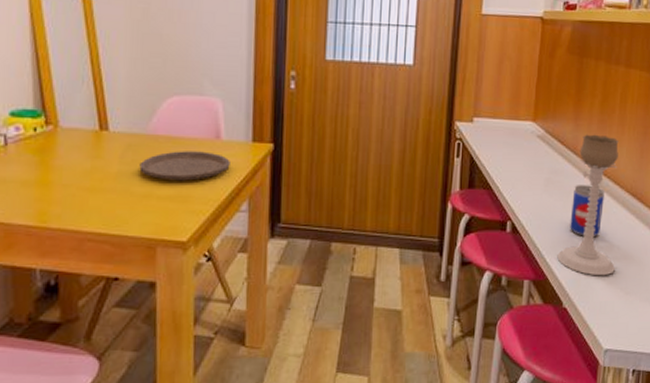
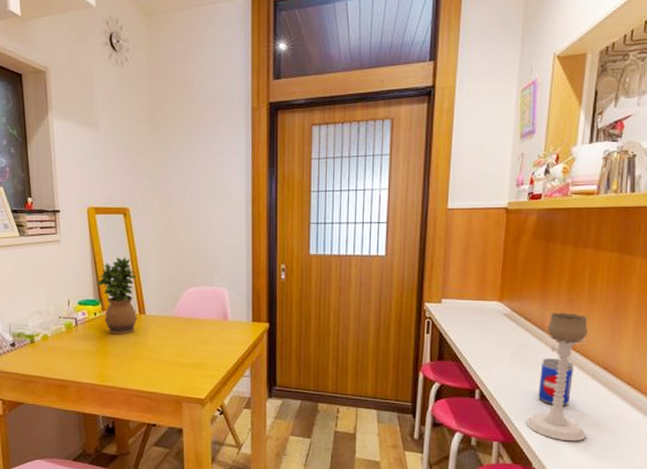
potted plant: none [38,53,98,158] -> present [96,257,137,335]
plate: present [139,151,230,181] -> none [168,329,236,352]

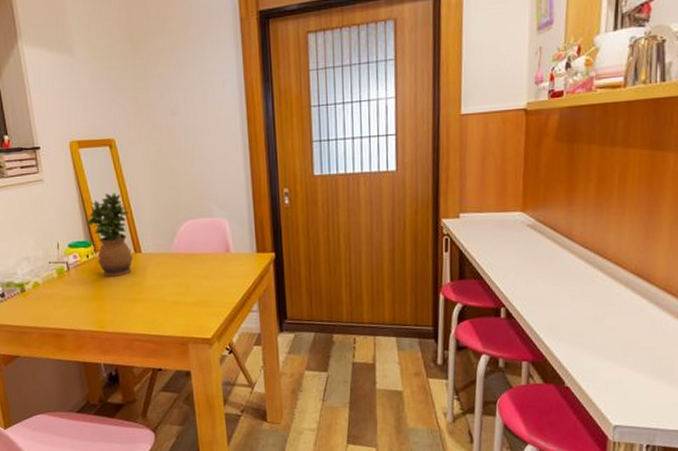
candle holder: present [526,312,588,442] -> none [556,218,622,356]
beer can: present [538,358,573,405] -> none [568,269,605,319]

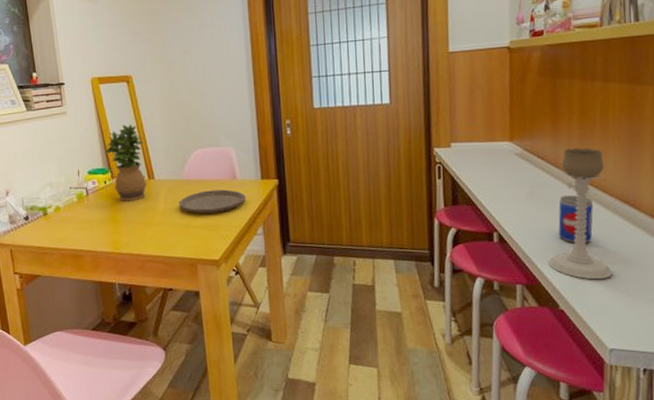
plate: none [168,263,240,289] -> present [179,189,246,214]
candle holder: none [556,218,622,356] -> present [548,147,614,280]
beer can: none [568,269,605,319] -> present [558,195,593,243]

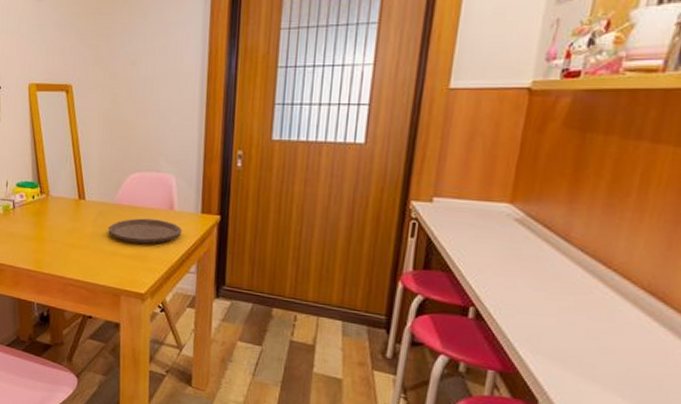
potted plant: present [104,124,147,202] -> none [35,137,77,221]
candle holder: present [548,147,614,280] -> none [533,219,634,380]
beer can: present [558,195,593,243] -> none [553,276,607,335]

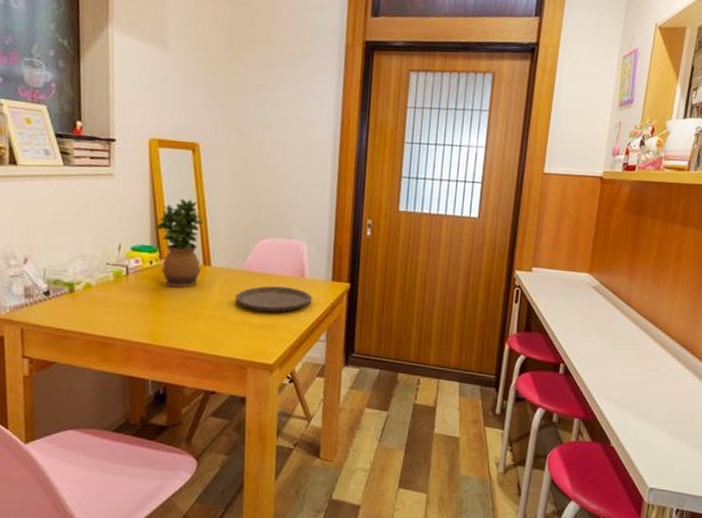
potted plant: none [35,137,77,221] -> present [154,198,203,288]

